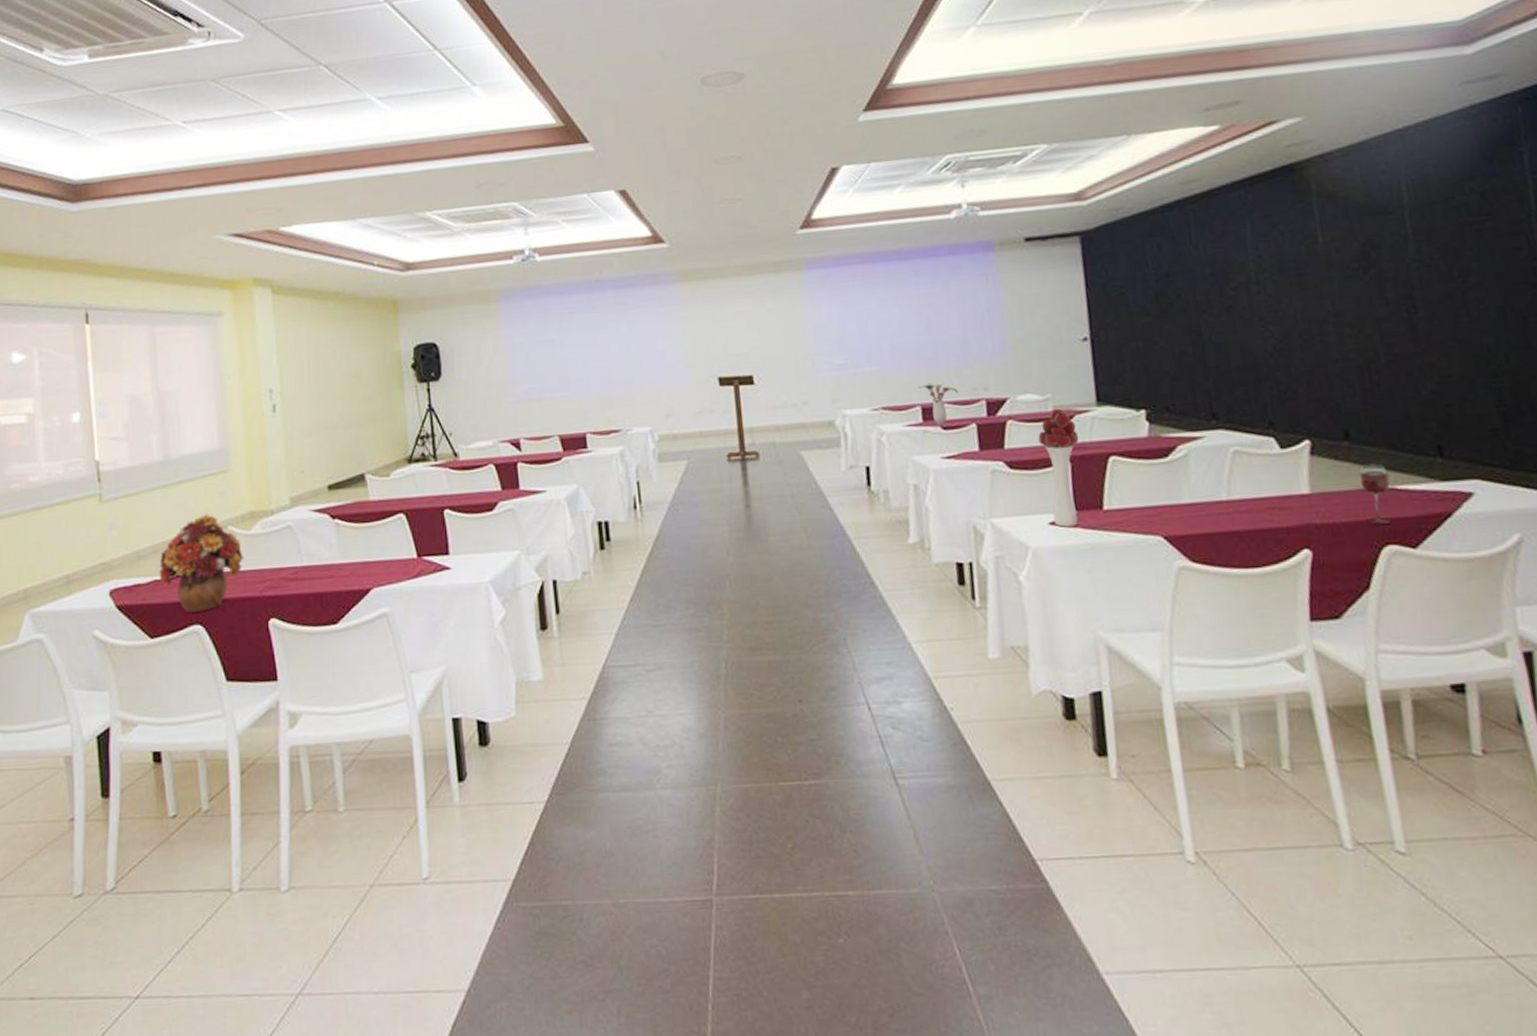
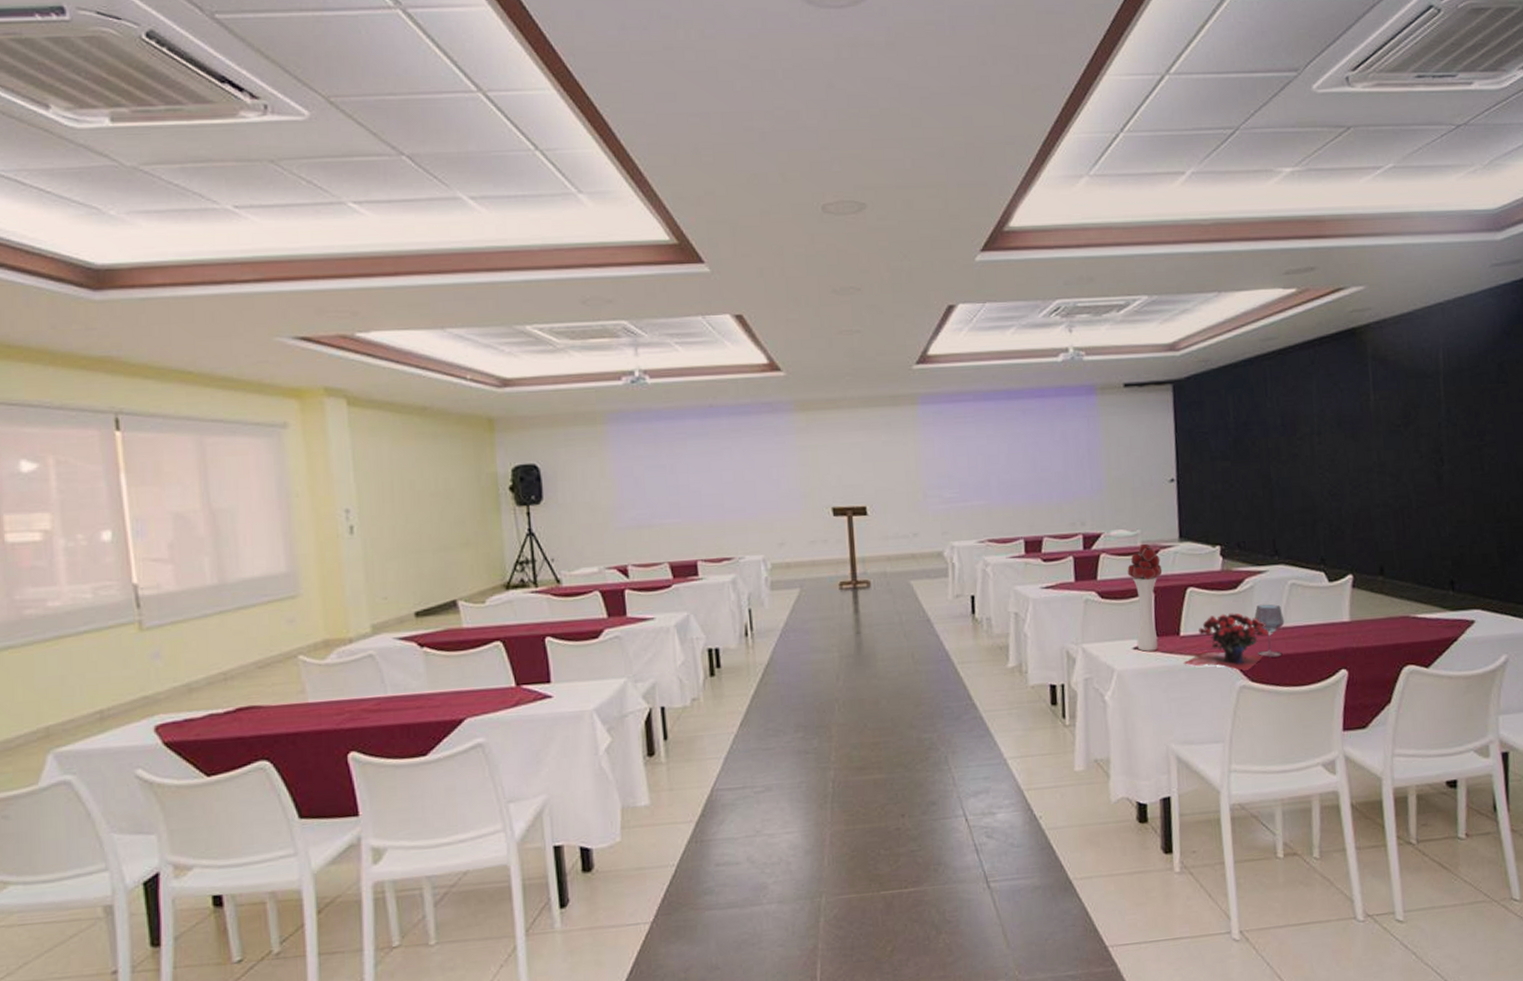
flower arrangement: present [159,514,245,613] -> none [215,642,319,748]
flower arrangement: present [918,383,959,425] -> none [1022,517,1059,558]
flower arrangement: none [1109,484,1211,549] -> present [1184,613,1270,670]
wine glass: none [1190,474,1229,535] -> present [1253,604,1285,658]
wineglass: present [1359,463,1392,525] -> none [1389,595,1413,648]

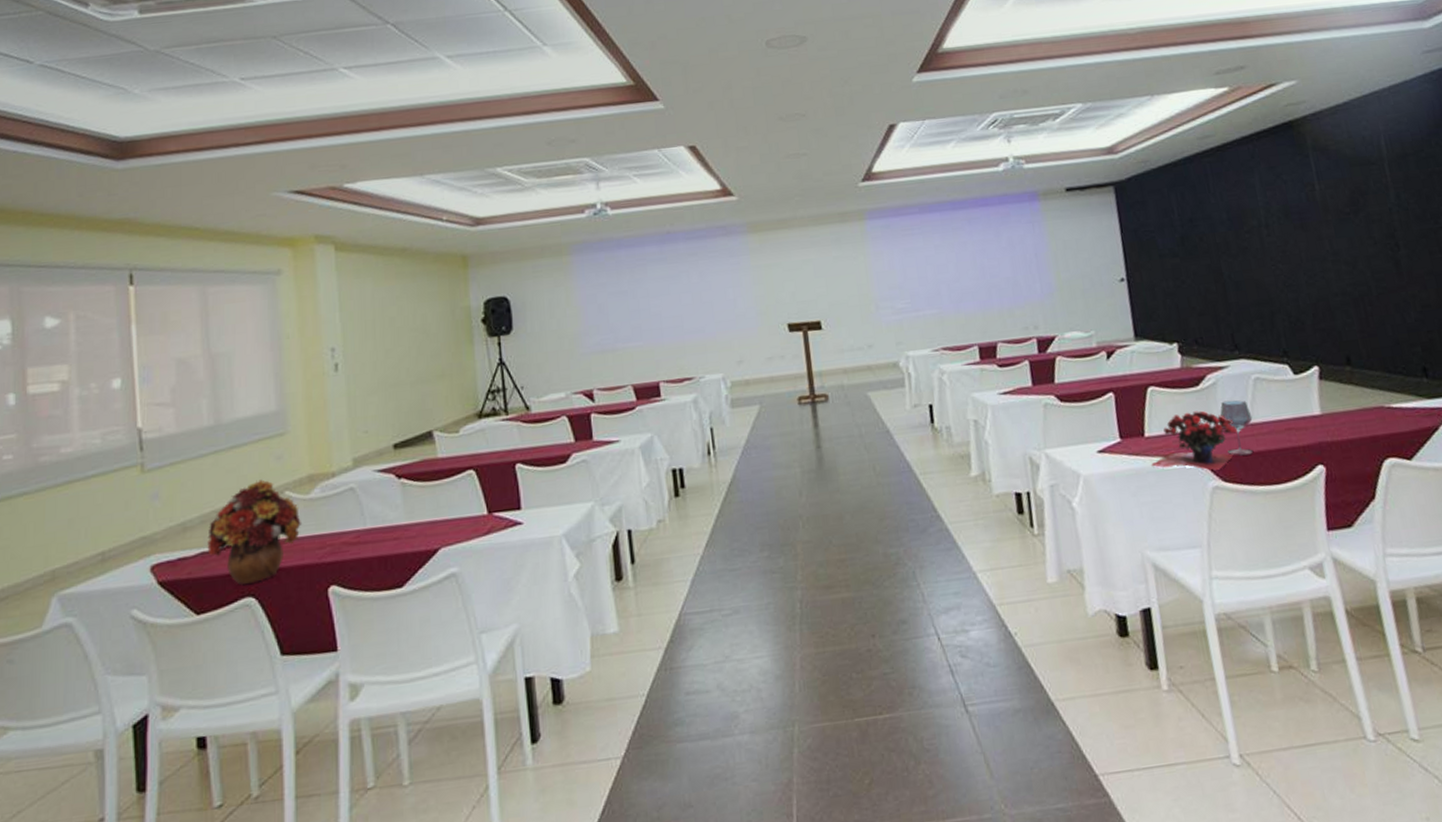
flower arrangement: none [215,642,319,748] -> present [207,479,303,585]
flower bouquet: present [1127,544,1163,652] -> none [1084,345,1124,455]

